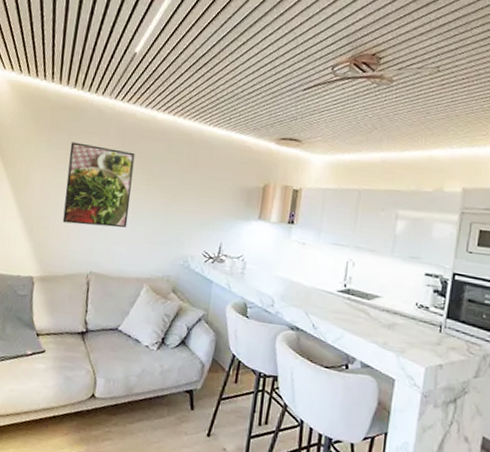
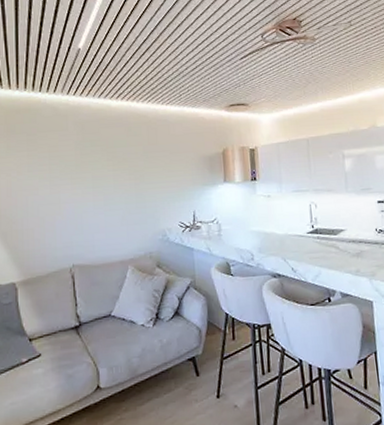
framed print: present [62,142,135,228] -> none [31,142,101,223]

